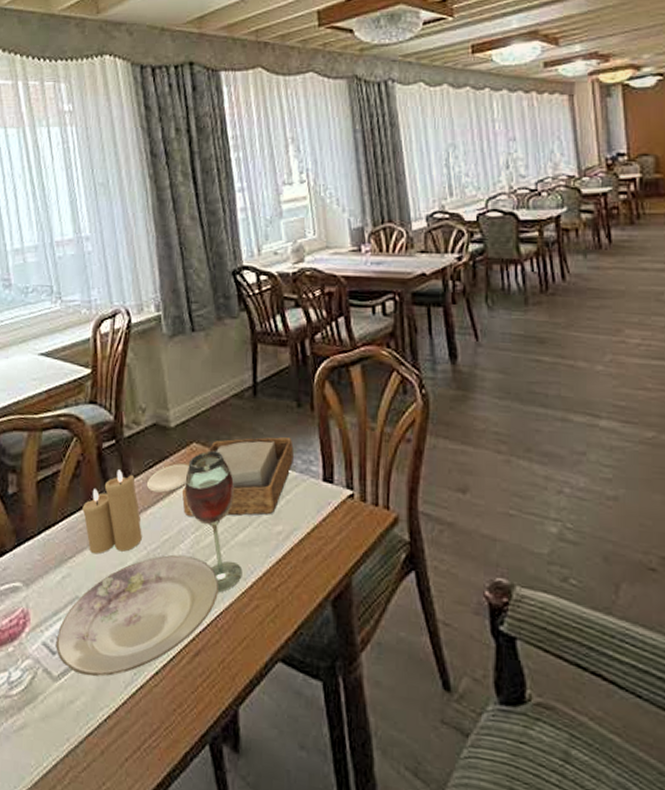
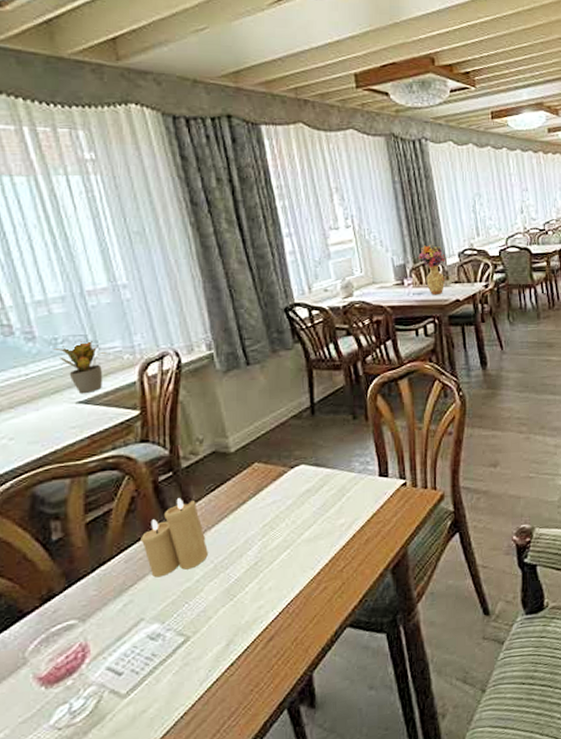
potted plant: none [24,292,67,346] -> present [53,341,106,394]
plate: present [56,554,219,677] -> none [122,560,288,685]
saucer: present [146,463,190,493] -> none [209,482,253,512]
napkin holder: present [182,437,294,516] -> none [246,446,352,527]
wineglass: present [184,450,243,593] -> none [249,466,310,585]
flower arrangement: none [377,203,412,266] -> present [417,243,447,295]

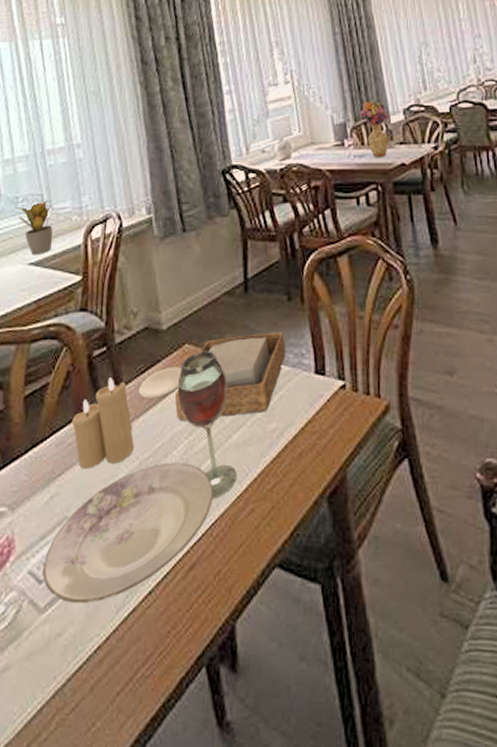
plate: none [122,560,288,685] -> present [42,462,213,604]
saucer: none [209,482,253,512] -> present [138,367,182,398]
napkin holder: none [246,446,352,527] -> present [174,332,285,421]
wineglass: none [249,466,310,585] -> present [177,351,237,499]

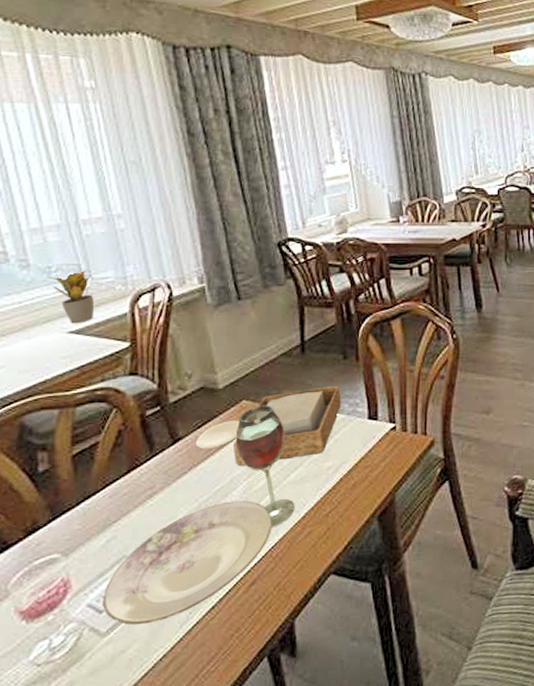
candle: present [72,378,134,469] -> none [126,433,193,514]
flower arrangement: present [358,98,390,158] -> none [414,180,444,234]

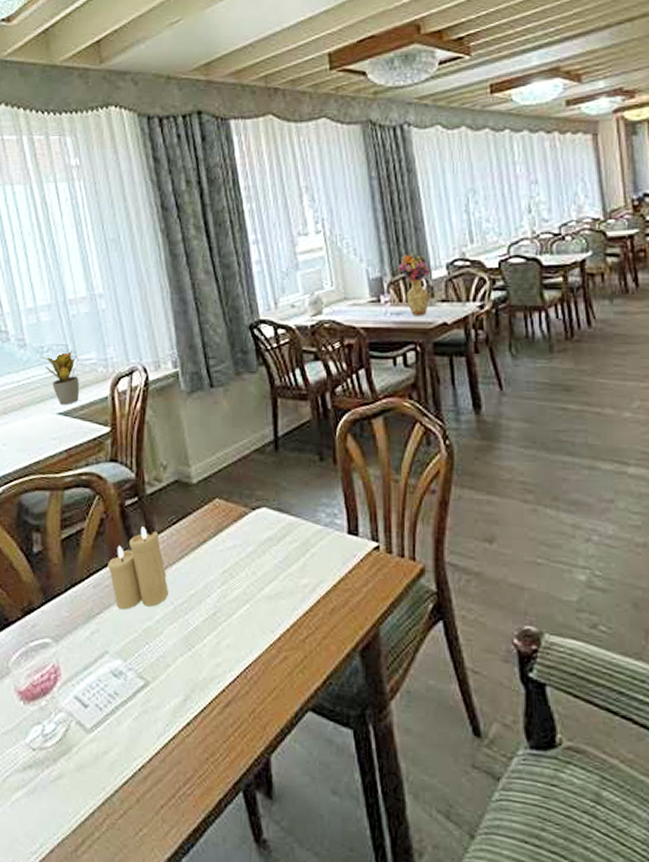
plate: present [103,500,272,625] -> none [88,609,246,729]
candle: none [126,433,193,514] -> present [108,527,168,610]
saucer: present [195,420,240,449] -> none [170,519,213,549]
napkin holder: present [232,386,341,466] -> none [206,491,317,571]
wineglass: present [235,405,295,527] -> none [209,506,270,645]
flower arrangement: none [414,180,444,234] -> present [396,251,432,316]

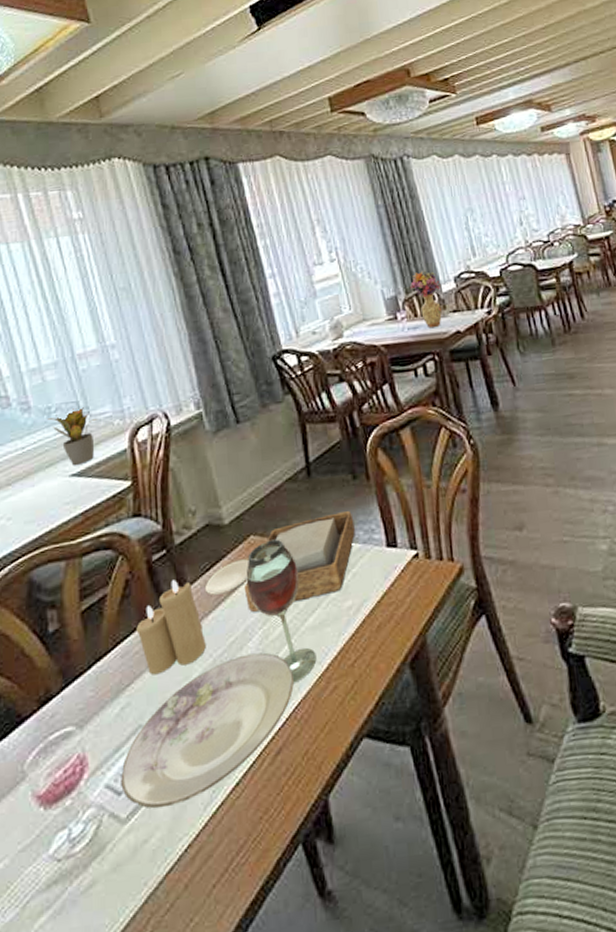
plate: none [88,609,246,729] -> present [121,652,294,809]
saucer: none [170,519,213,549] -> present [204,559,250,596]
napkin holder: none [206,491,317,571] -> present [244,511,355,612]
wineglass: none [209,506,270,645] -> present [246,539,317,683]

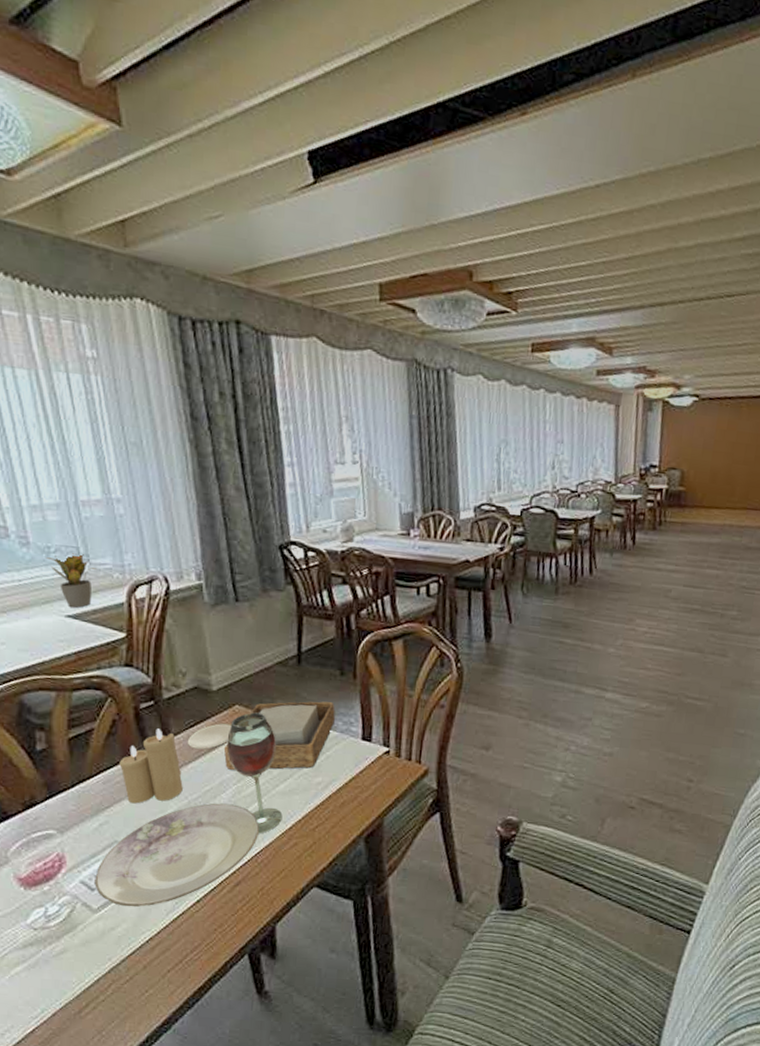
flower arrangement: present [409,269,442,329] -> none [428,492,460,552]

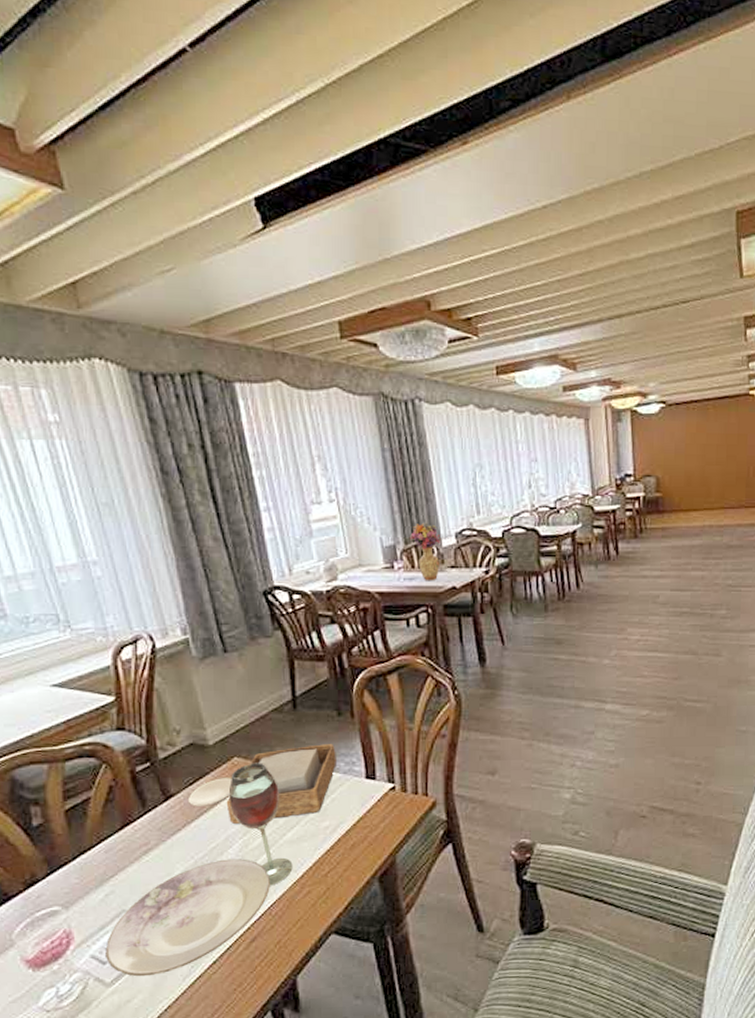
potted plant: present [46,553,96,609] -> none [25,621,78,677]
candle: present [119,728,183,804] -> none [120,790,188,870]
flower arrangement: none [428,492,460,552] -> present [409,521,442,581]

